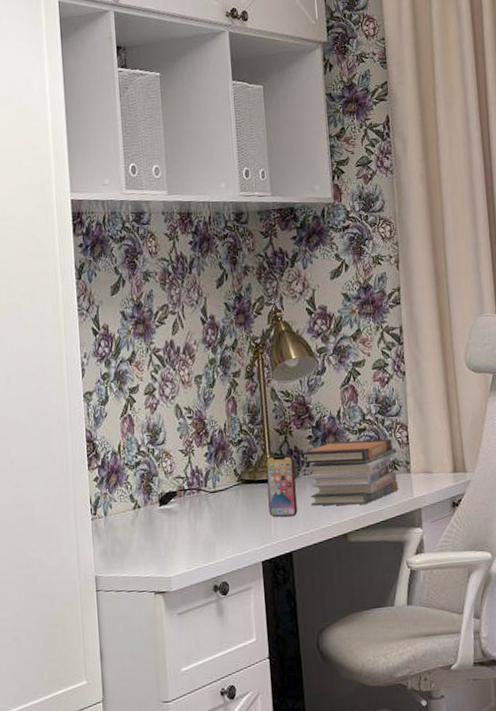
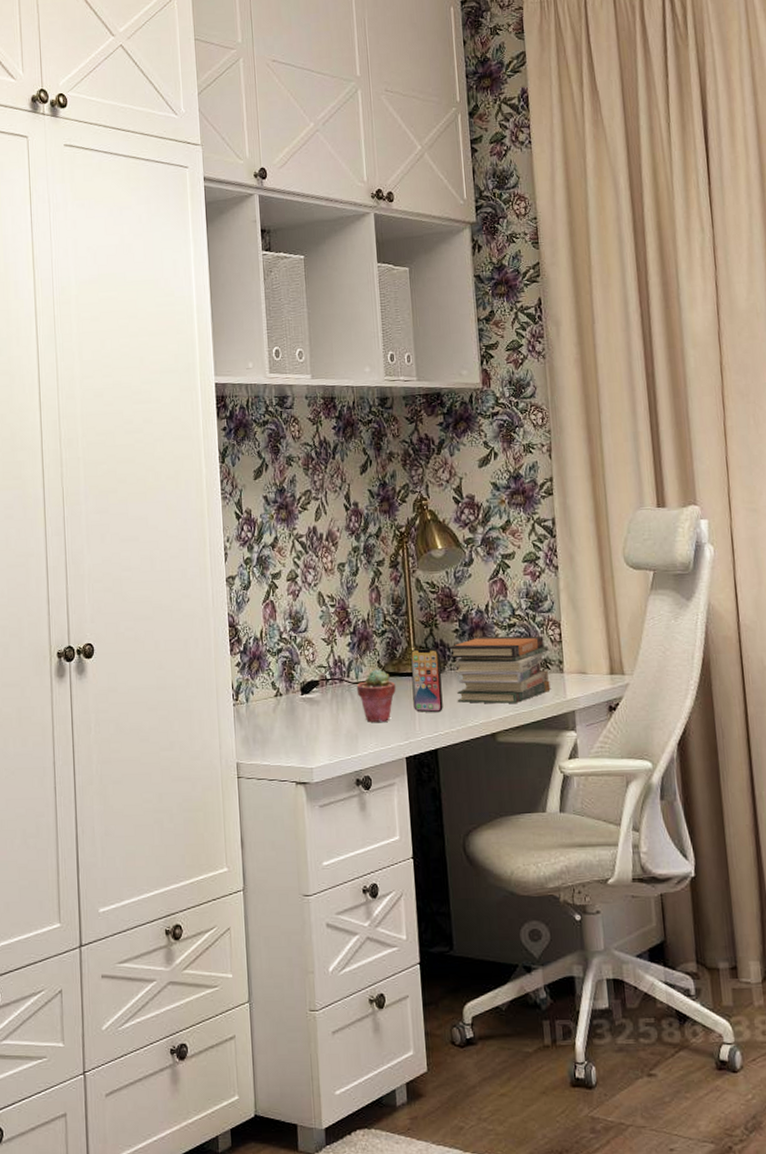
potted succulent: none [213,477,252,529] -> present [356,669,396,722]

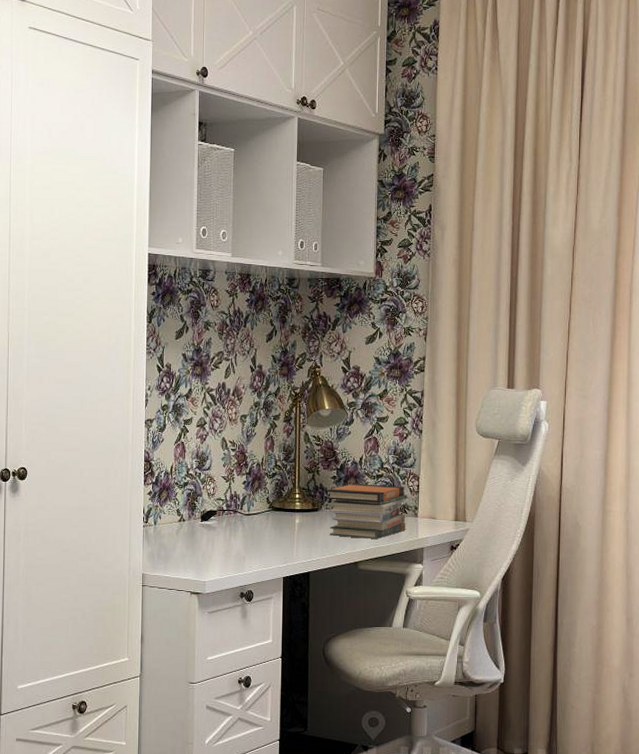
potted succulent: present [356,669,396,722] -> none [247,504,280,547]
smartphone: present [410,648,443,713] -> none [293,490,319,543]

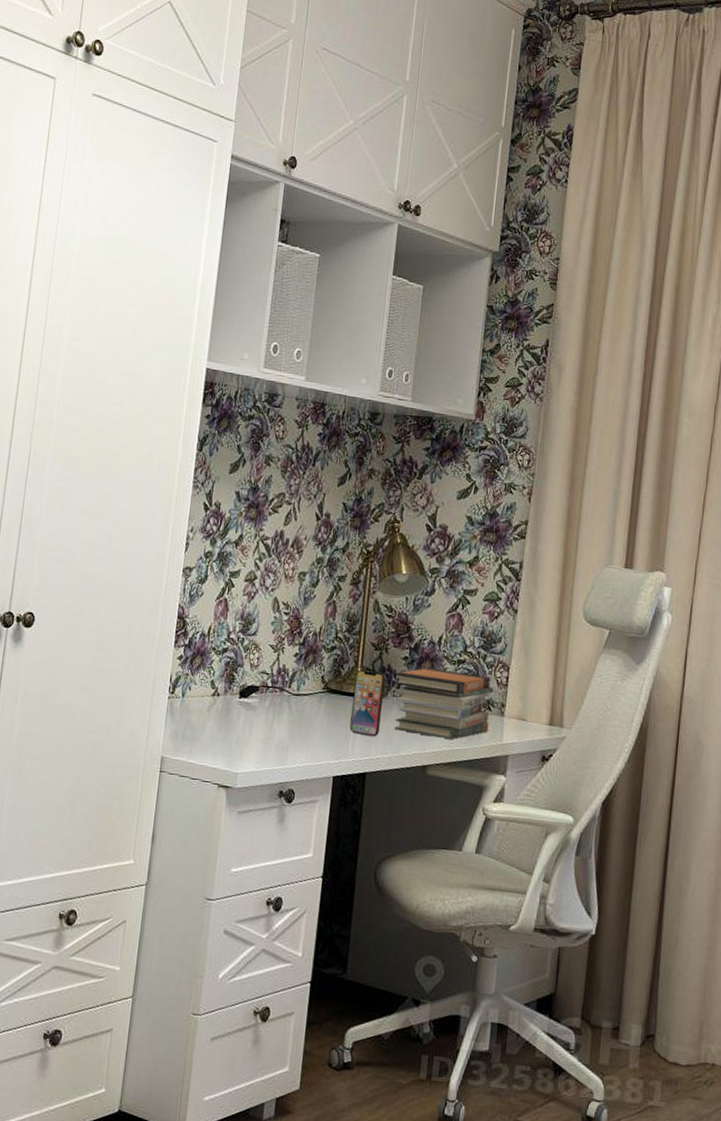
smartphone: none [293,490,319,543] -> present [349,670,386,737]

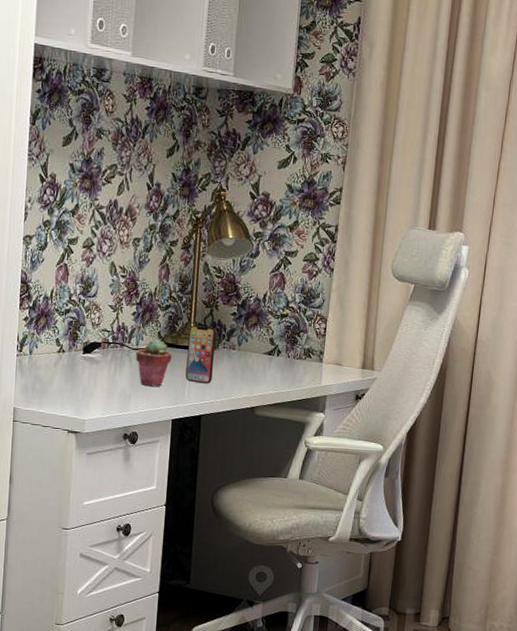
potted succulent: none [295,684,336,738] -> present [135,339,172,387]
book stack: present [394,668,494,740] -> none [224,322,313,384]

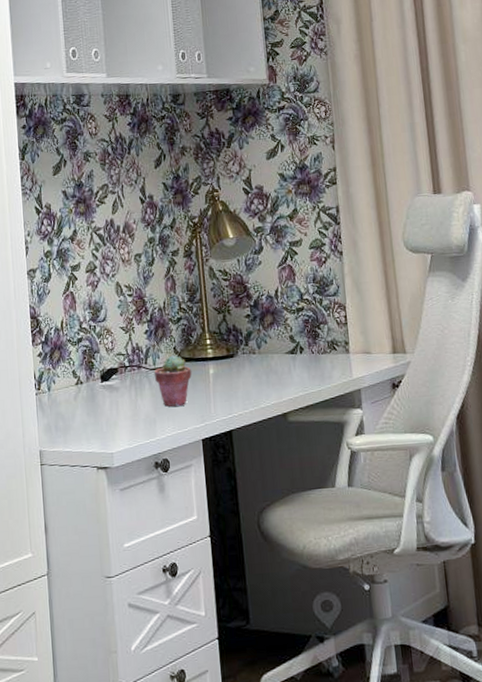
smartphone: present [185,325,217,384] -> none [204,333,237,396]

